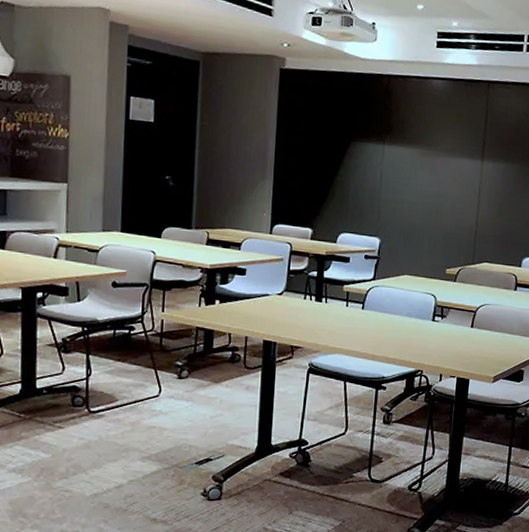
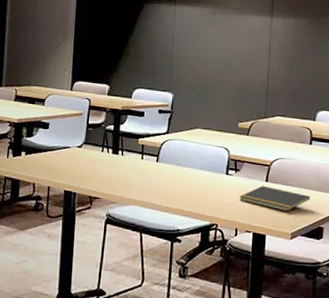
notepad: none [444,331,513,356] -> present [239,185,311,212]

